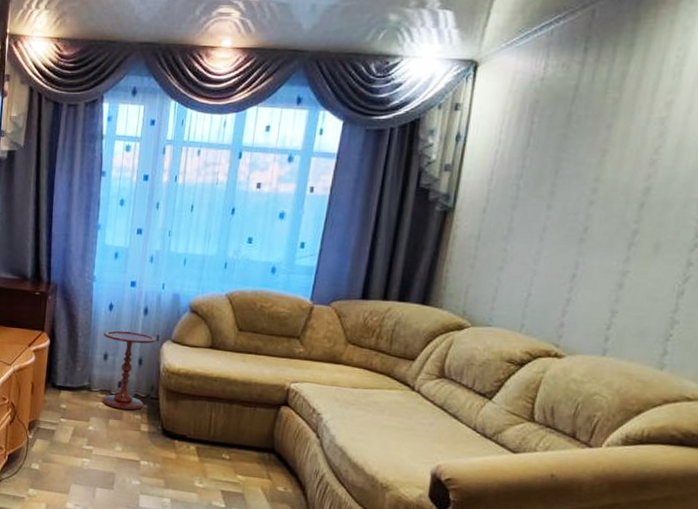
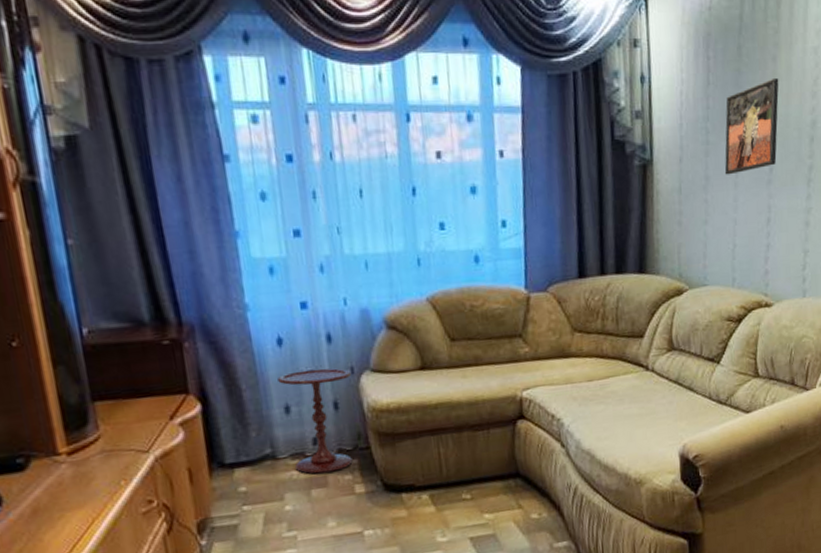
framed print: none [530,144,611,229] -> present [724,77,779,175]

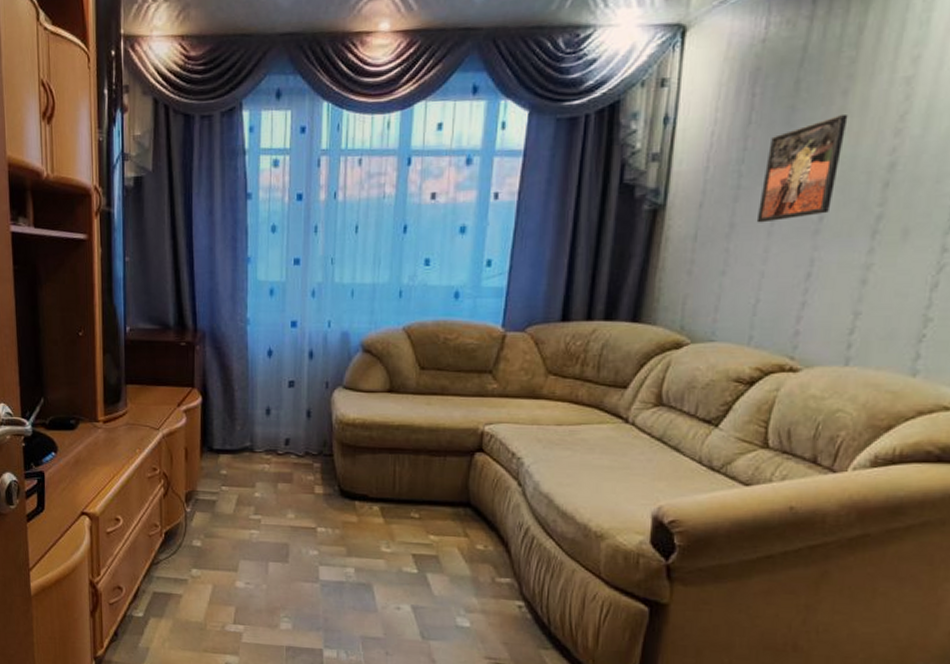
side table: present [277,368,353,474] -> none [264,380,326,471]

